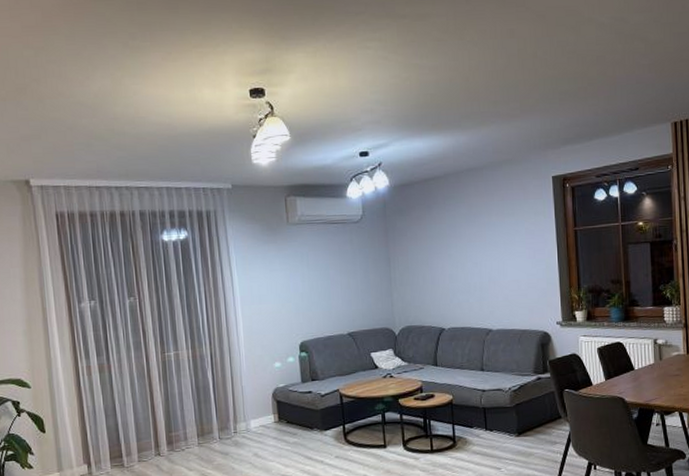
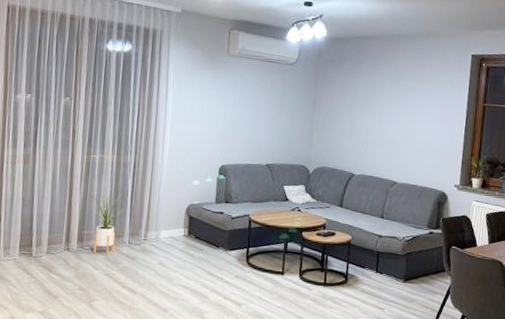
house plant: none [172,383,209,455] -> present [90,187,124,255]

